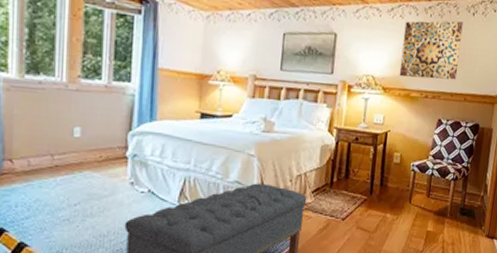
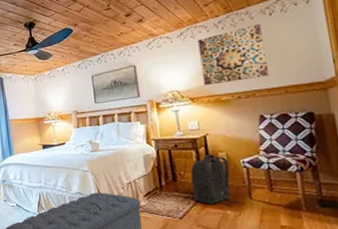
backpack: none [361,153,401,210] -> present [190,154,241,207]

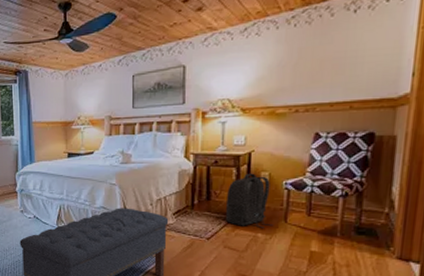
wall art: present [197,24,270,86] -> none [260,23,341,95]

